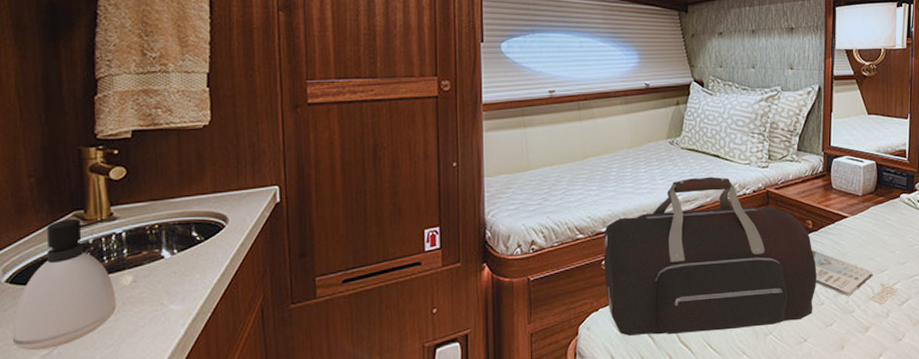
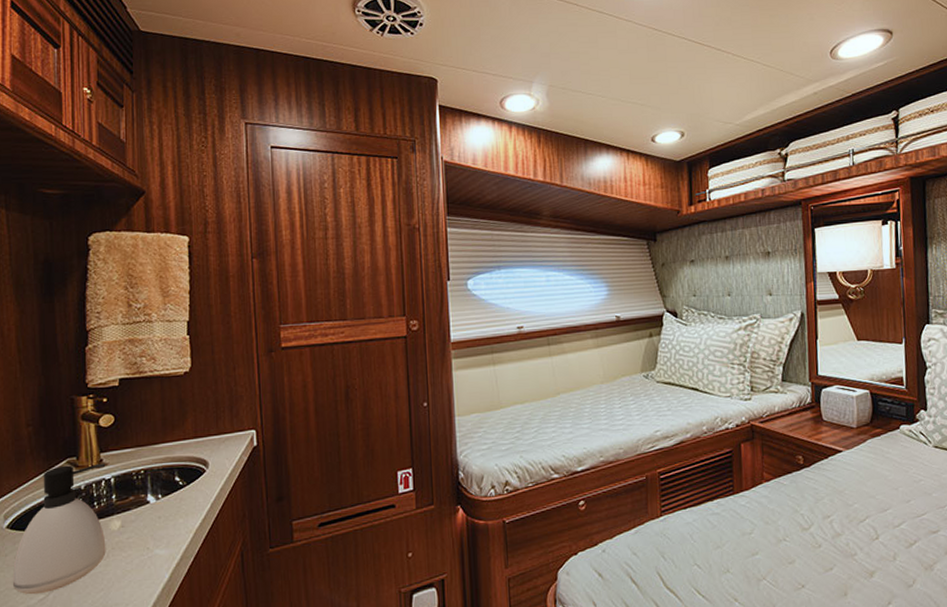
duffel bag: present [603,176,817,336] -> none [579,411,812,581]
magazine: present [812,250,898,304] -> none [805,487,905,547]

